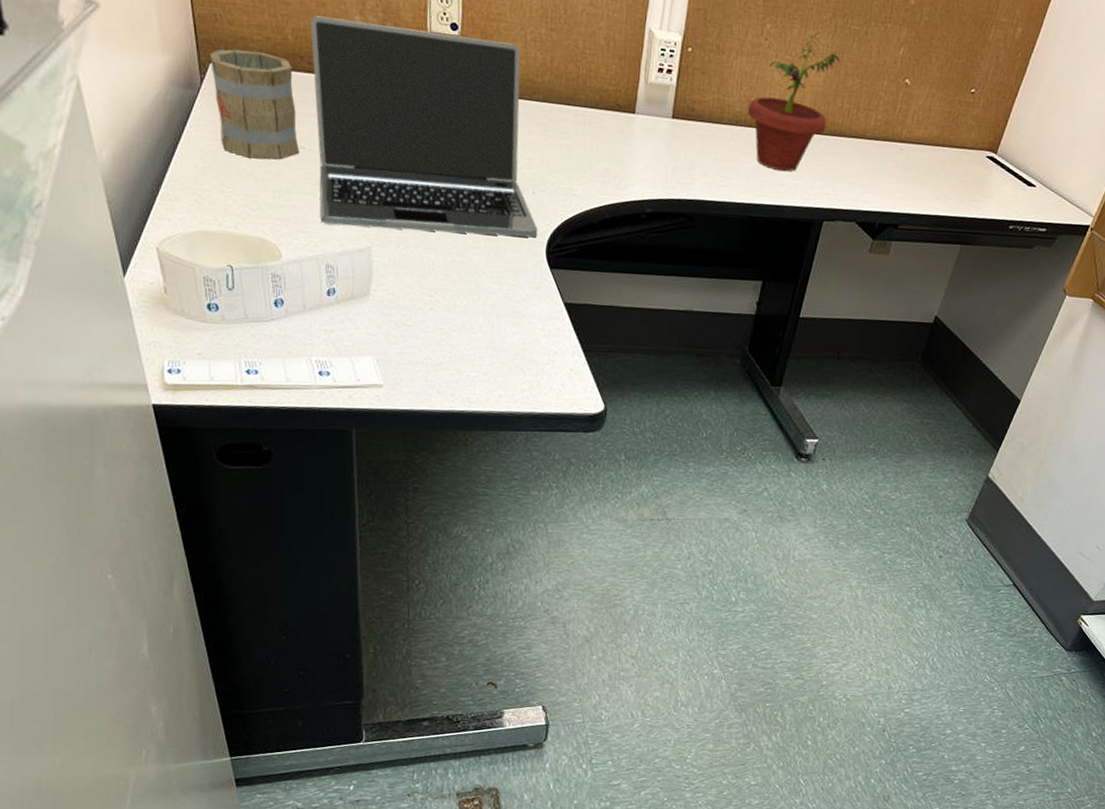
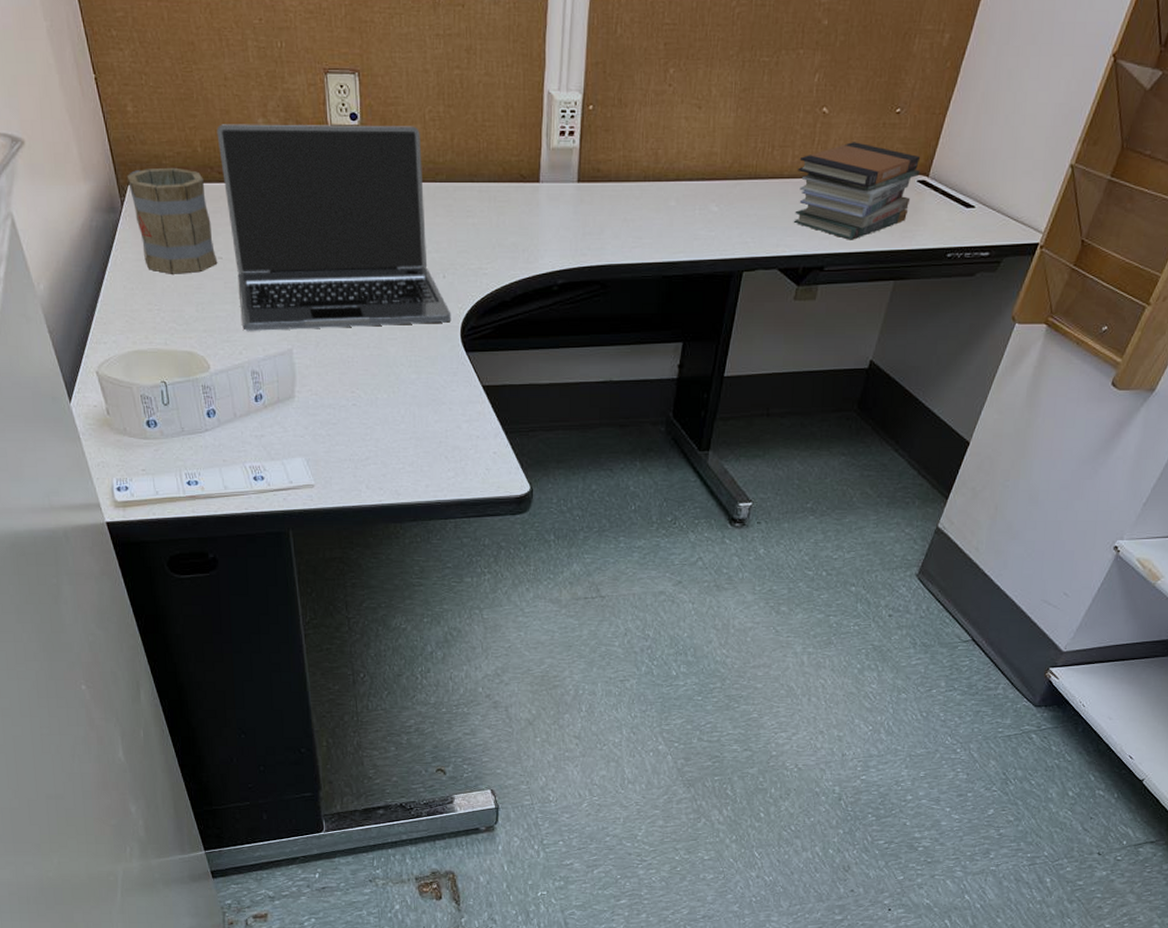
potted plant: present [747,32,840,172] -> none [655,69,750,224]
book stack: none [872,113,991,204] -> present [793,142,921,240]

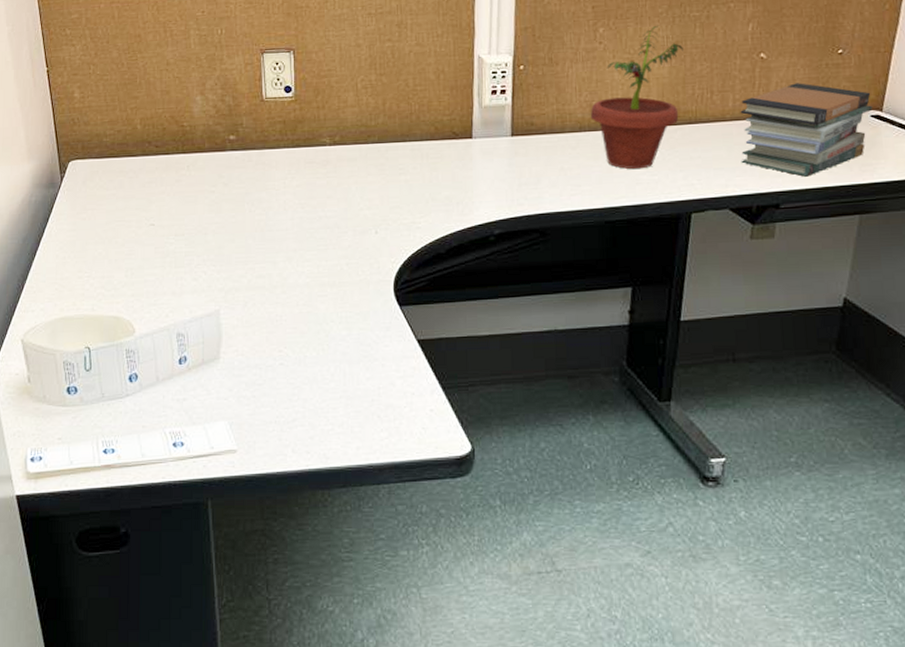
mug: present [127,167,218,274] -> none [68,144,150,242]
laptop: present [216,124,451,331] -> none [156,94,384,294]
potted plant: none [655,69,750,224] -> present [590,25,683,170]

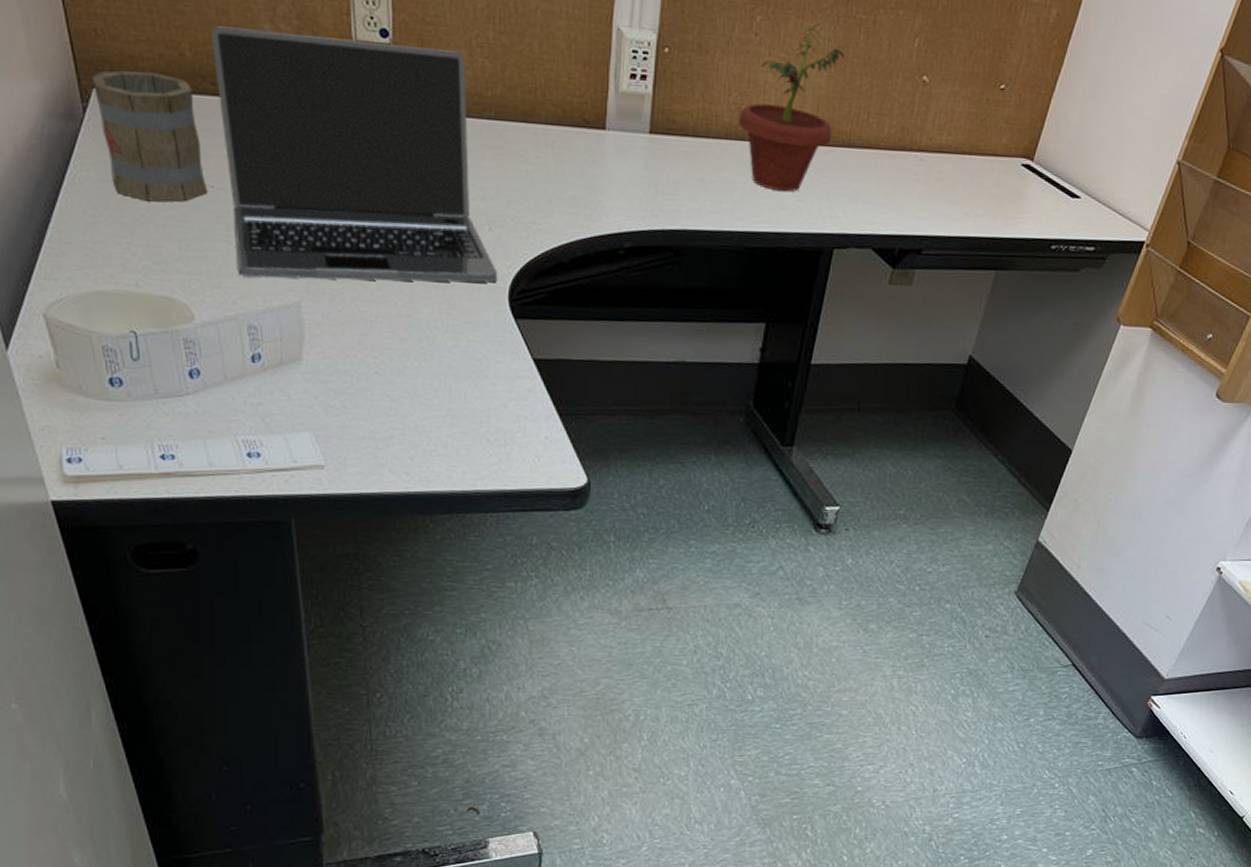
mug: none [68,144,150,242] -> present [91,70,208,202]
laptop: none [156,94,384,294] -> present [211,26,498,283]
book stack: present [740,83,872,177] -> none [889,116,1025,223]

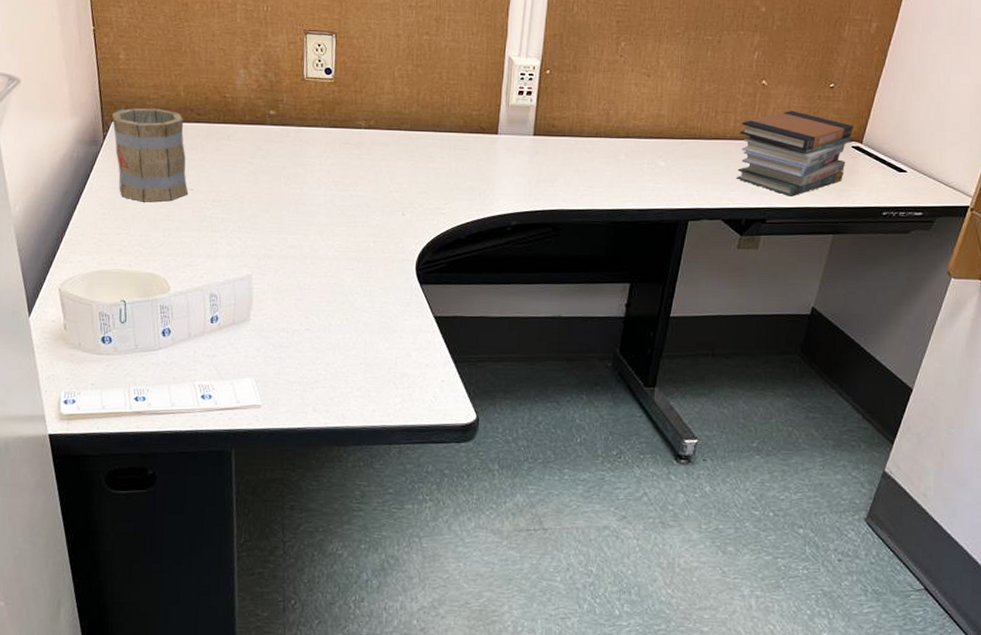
laptop: present [211,26,498,283] -> none [200,73,408,257]
potted plant: present [738,23,845,192] -> none [606,44,695,177]
book stack: none [889,116,1025,223] -> present [736,111,854,197]

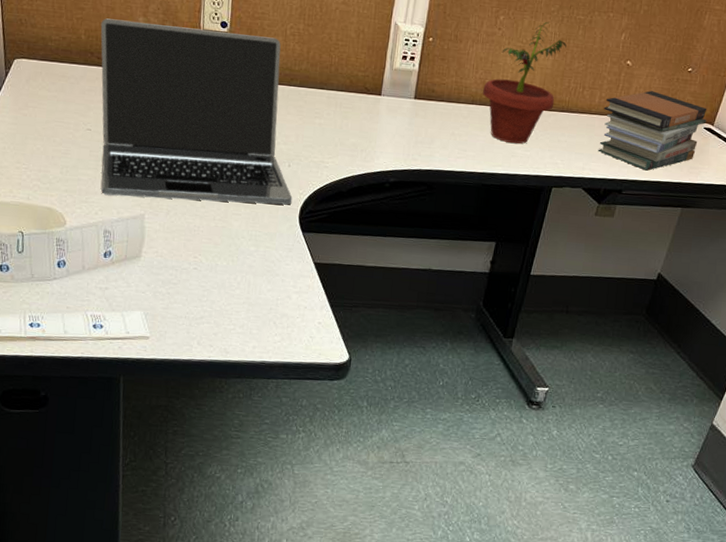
mug: present [111,108,189,202] -> none [14,48,87,140]
laptop: none [200,73,408,257] -> present [100,18,293,205]
potted plant: none [606,44,695,177] -> present [482,21,567,144]

